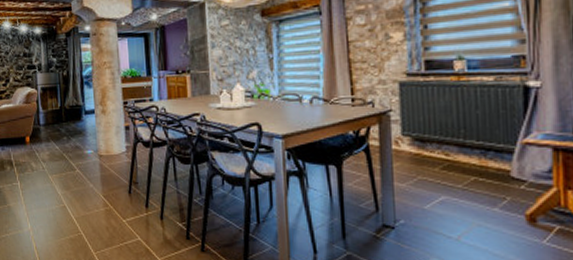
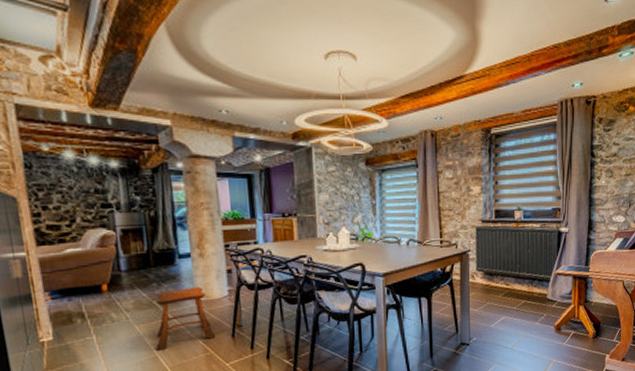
stool: none [65,142,115,200] -> present [156,287,216,351]

